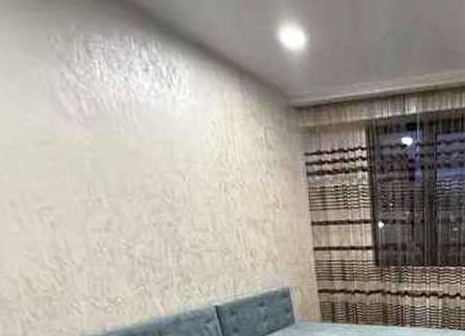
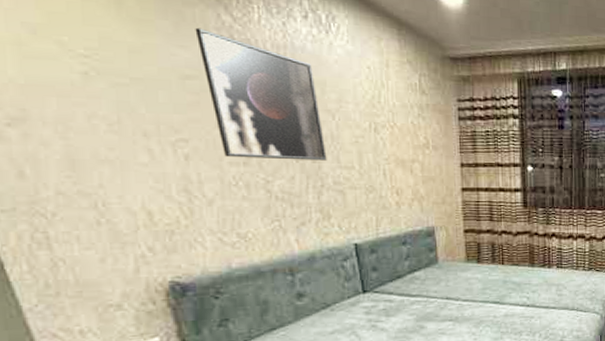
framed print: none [42,89,182,224] -> present [195,27,327,161]

